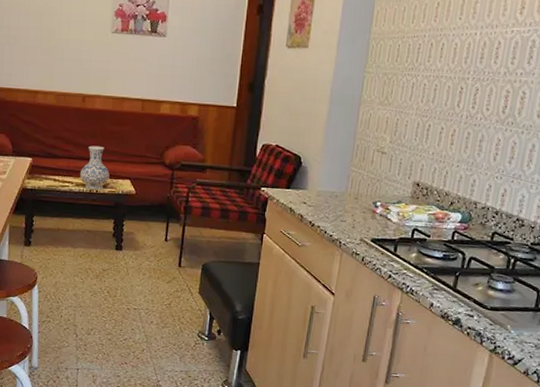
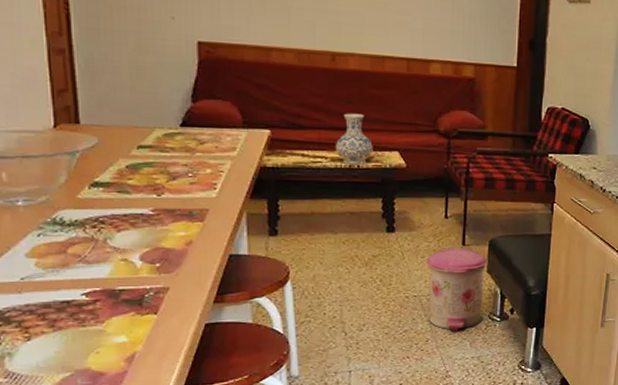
trash can: none [145,268,200,346] -> present [426,248,488,333]

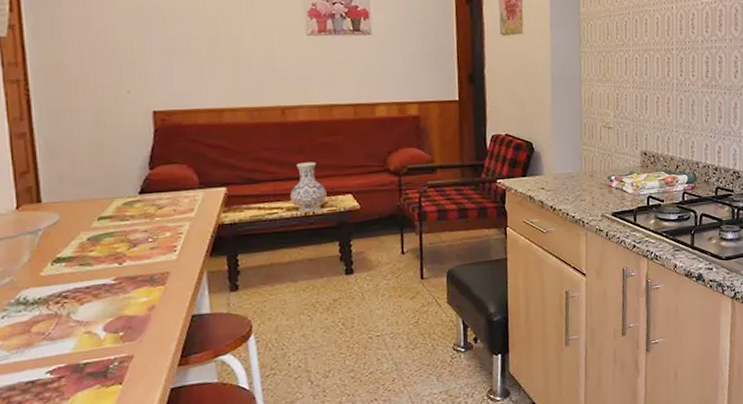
trash can: present [426,248,488,333] -> none [386,281,448,369]

